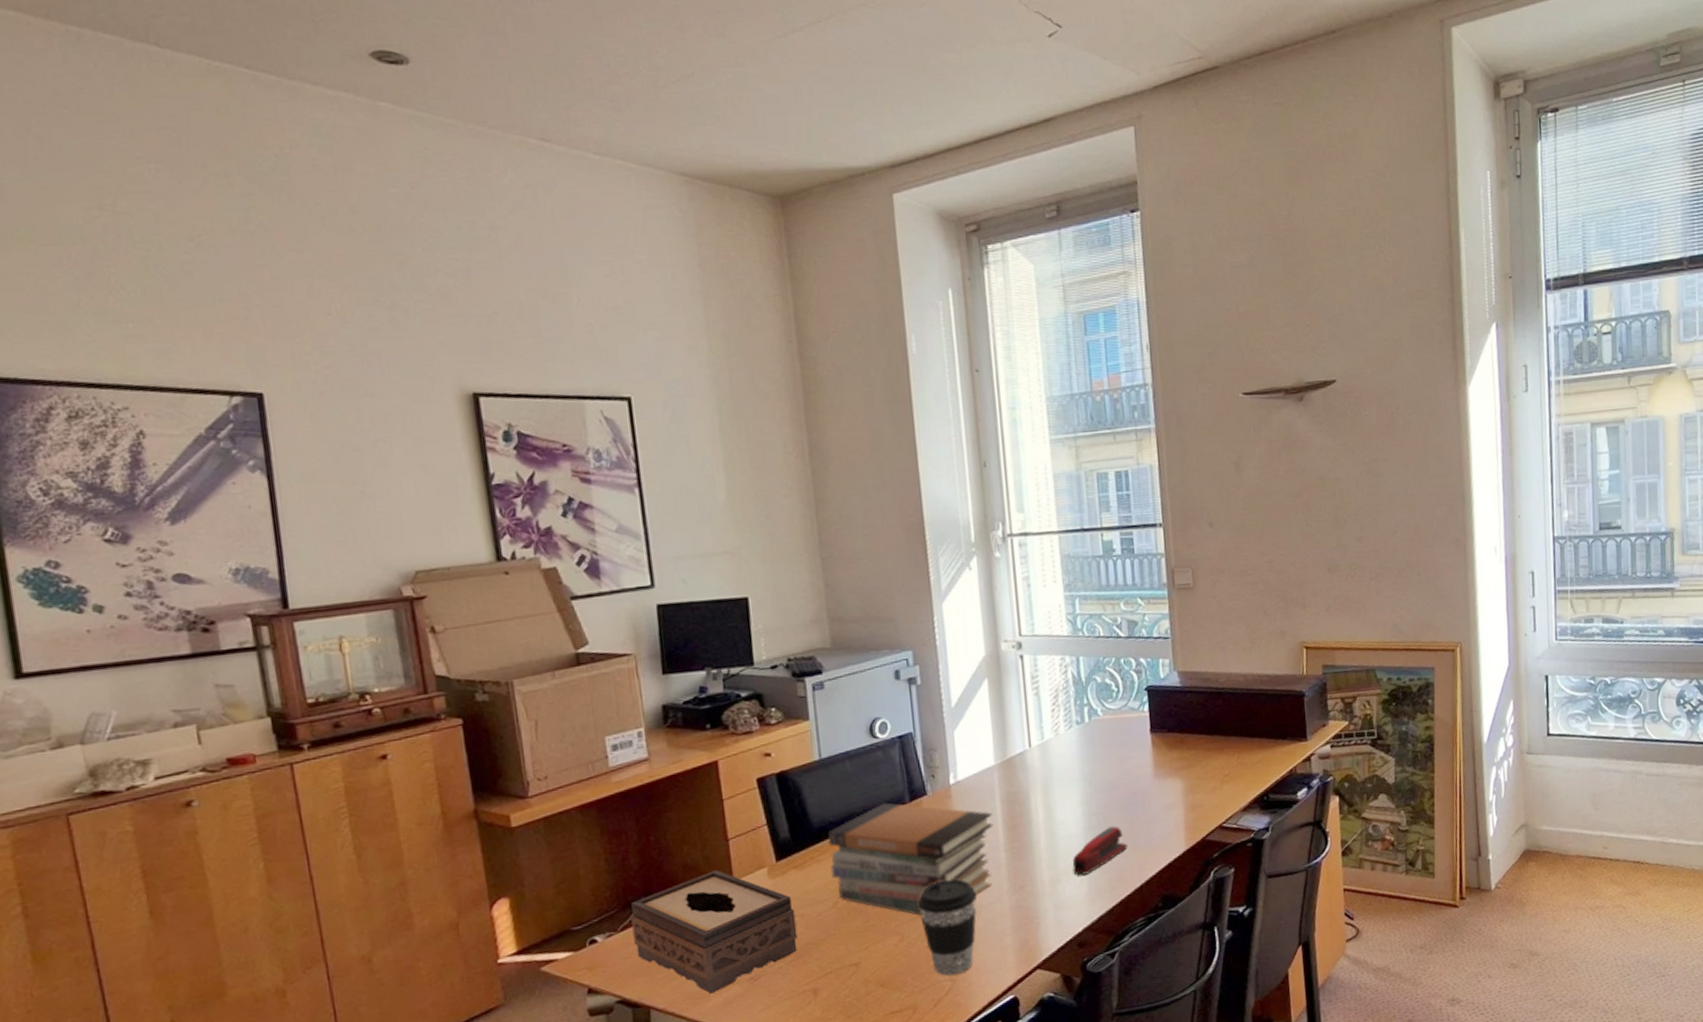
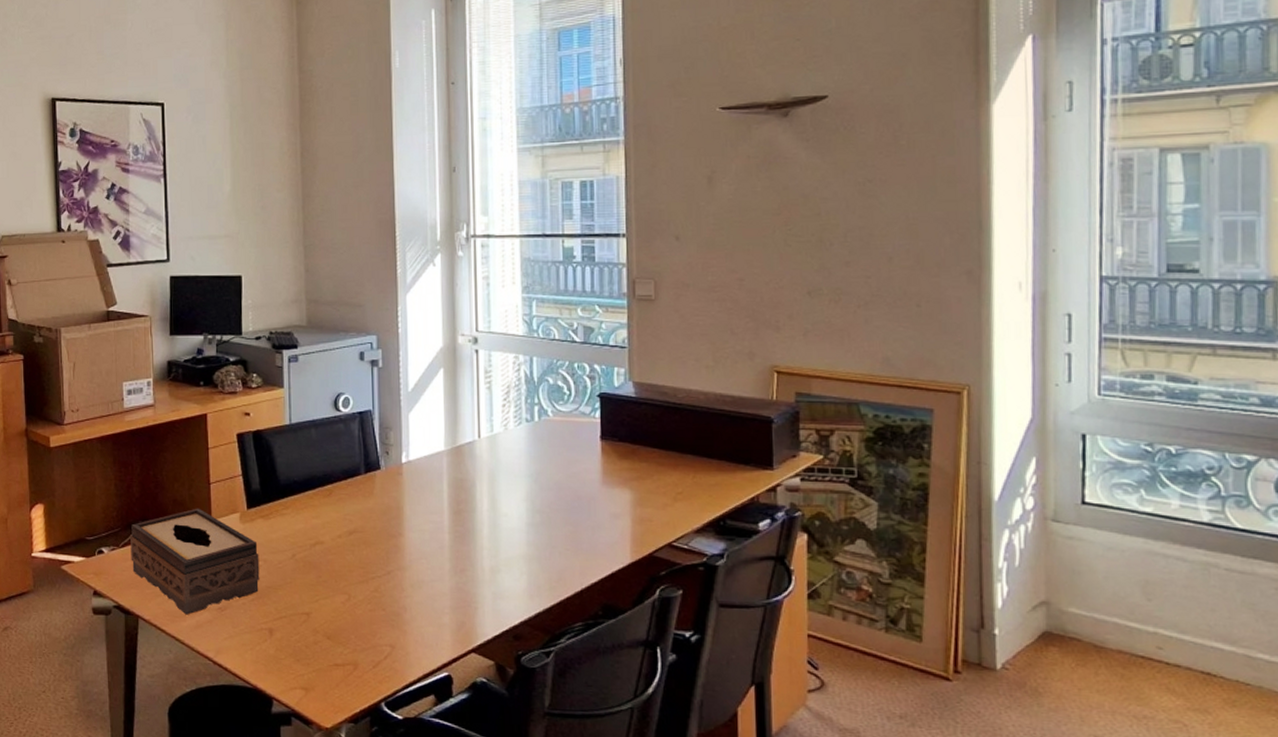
book stack: present [828,802,994,916] -> none [292,471,440,581]
coffee cup: present [918,879,977,976] -> none [366,551,420,642]
stapler: present [1072,826,1128,876] -> none [513,526,571,570]

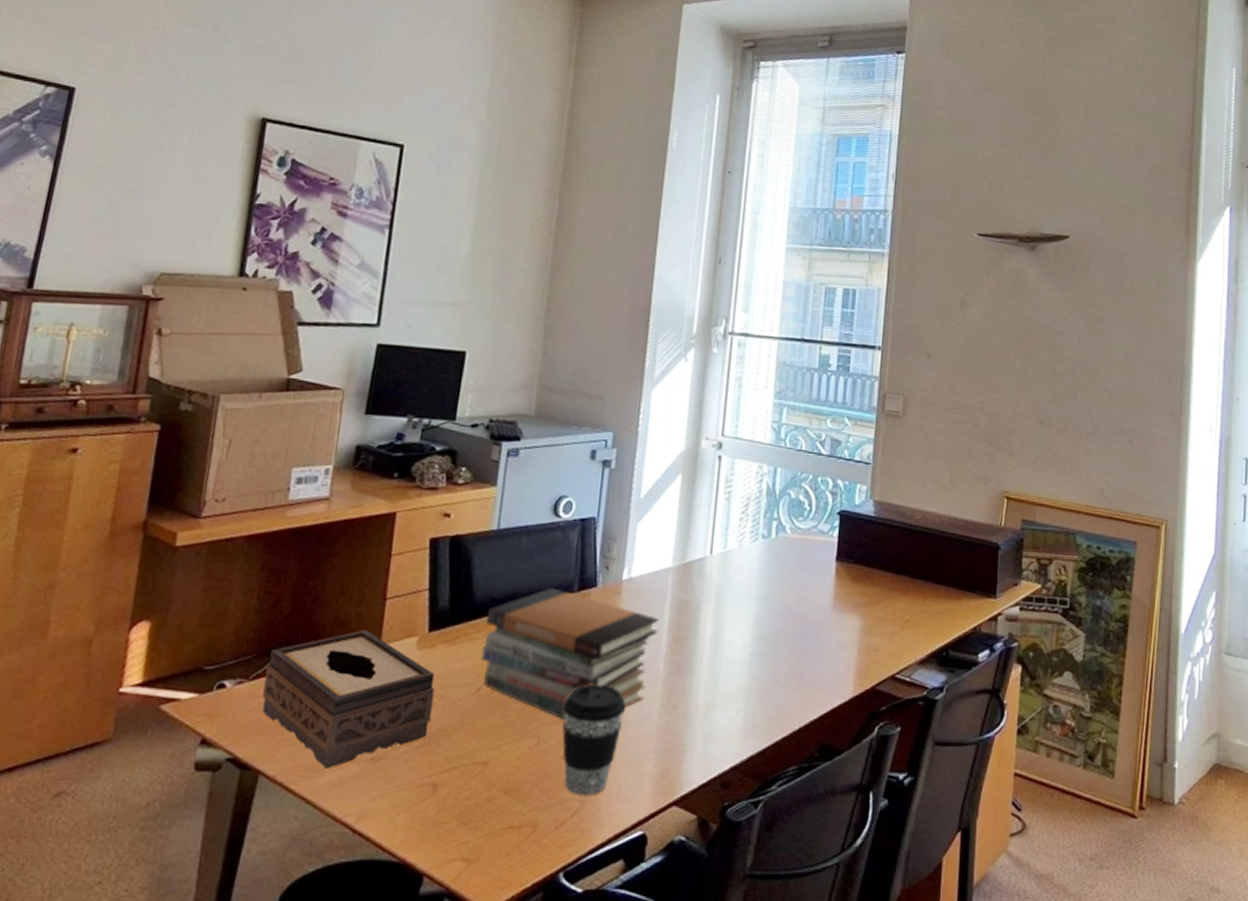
book stack: none [292,471,440,581] -> present [481,587,660,721]
coffee cup: none [366,551,420,642] -> present [562,684,626,796]

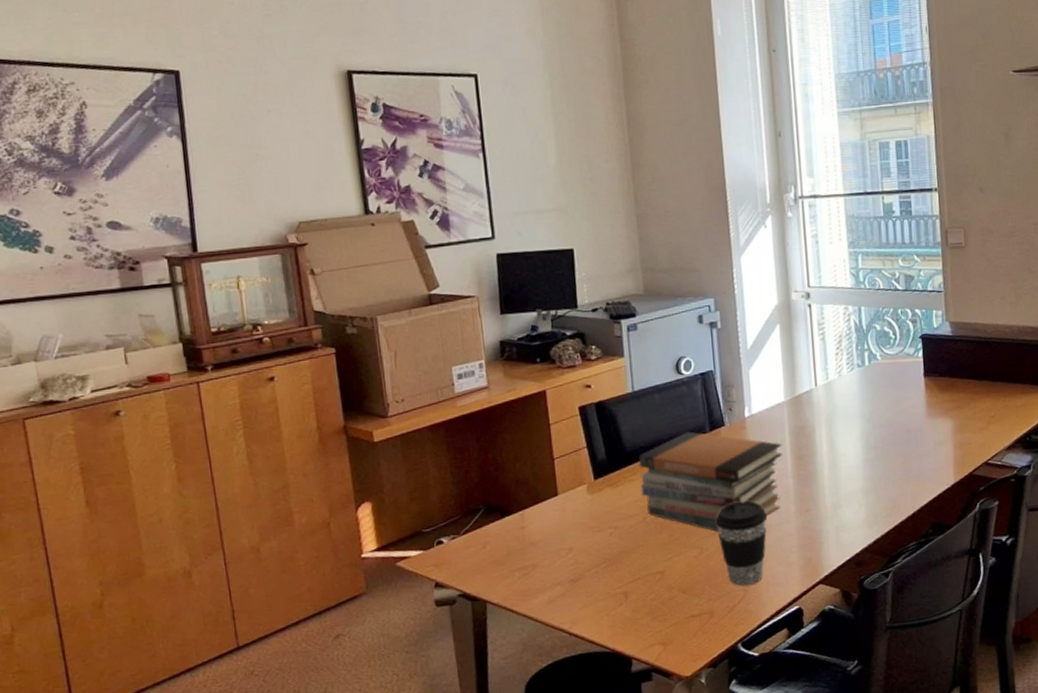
tissue box: present [261,629,435,769] -> none [471,485,612,592]

